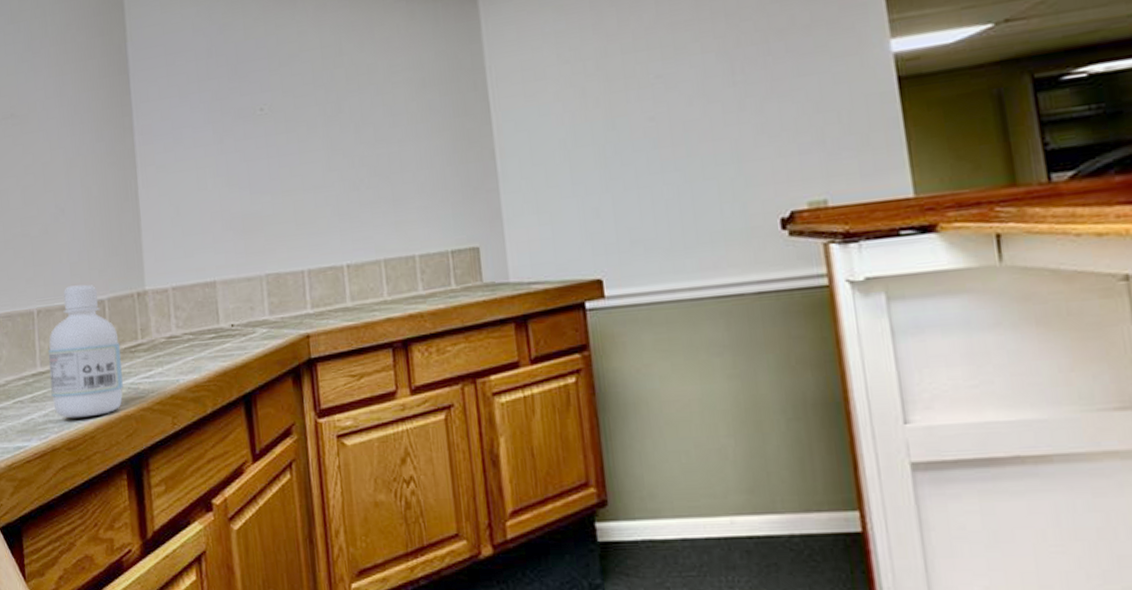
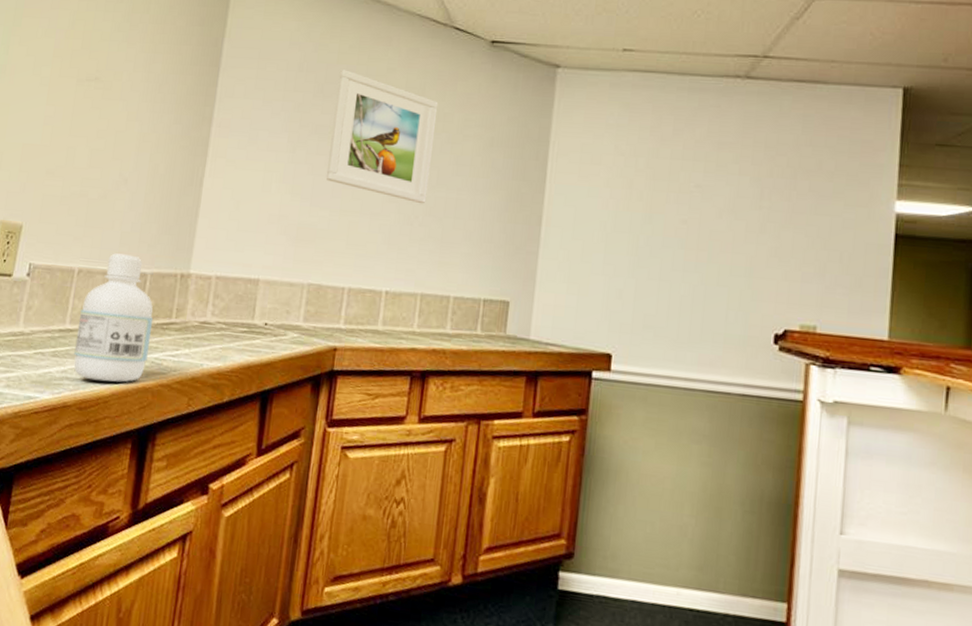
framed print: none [249,44,368,166] -> present [325,69,439,204]

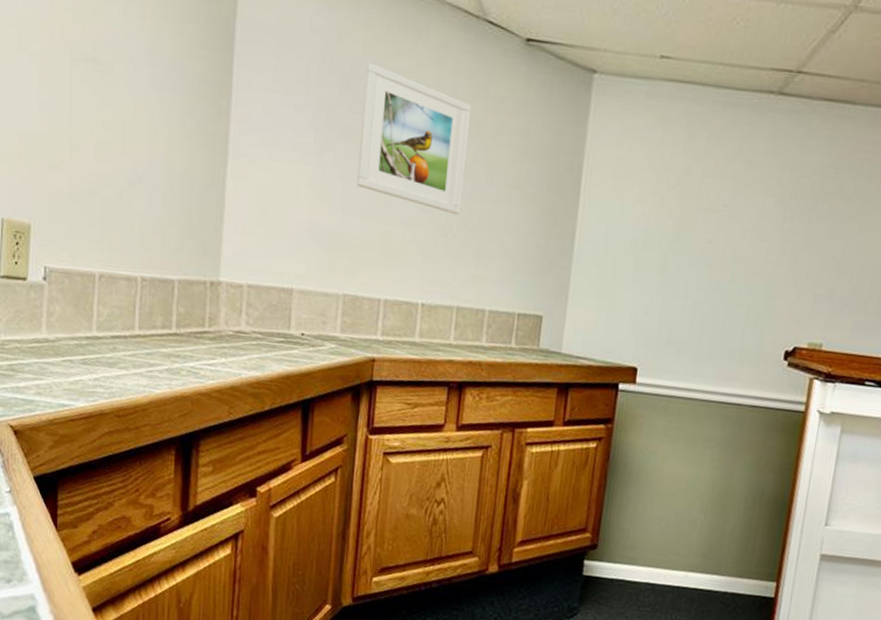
bottle: present [74,253,154,383] -> none [105,258,186,391]

